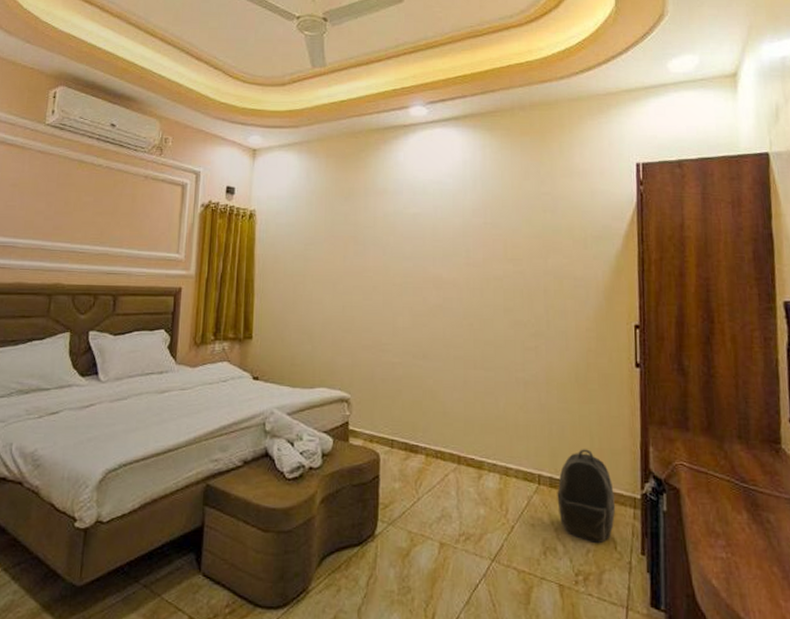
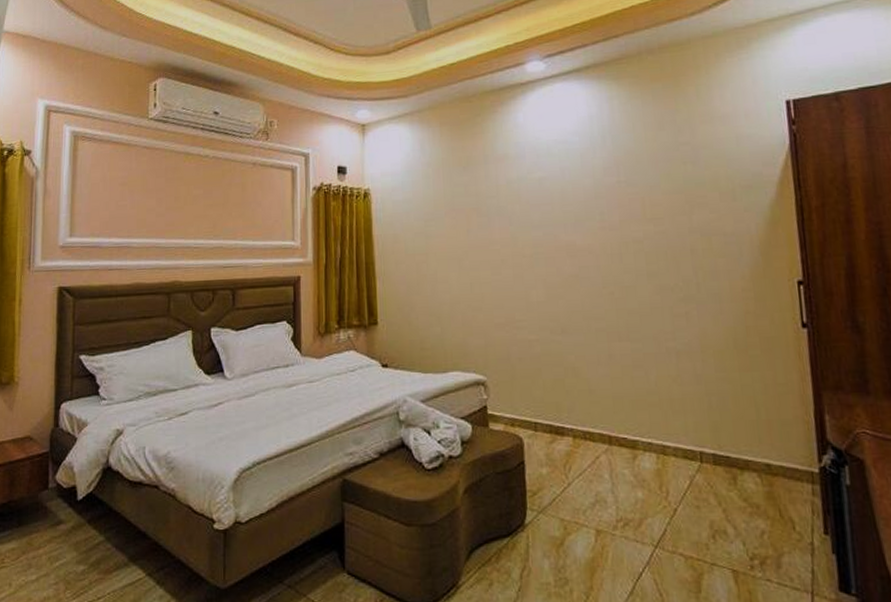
backpack: present [557,449,616,543] -> none [722,421,791,523]

